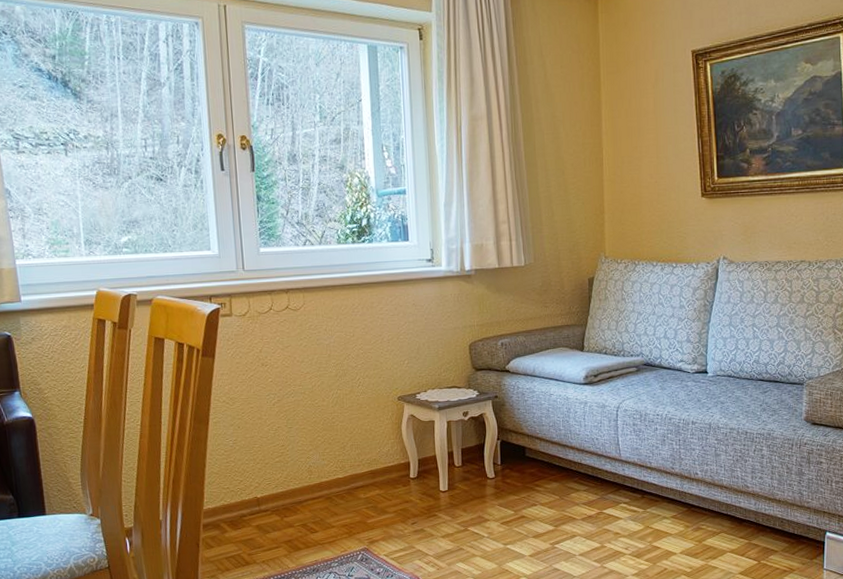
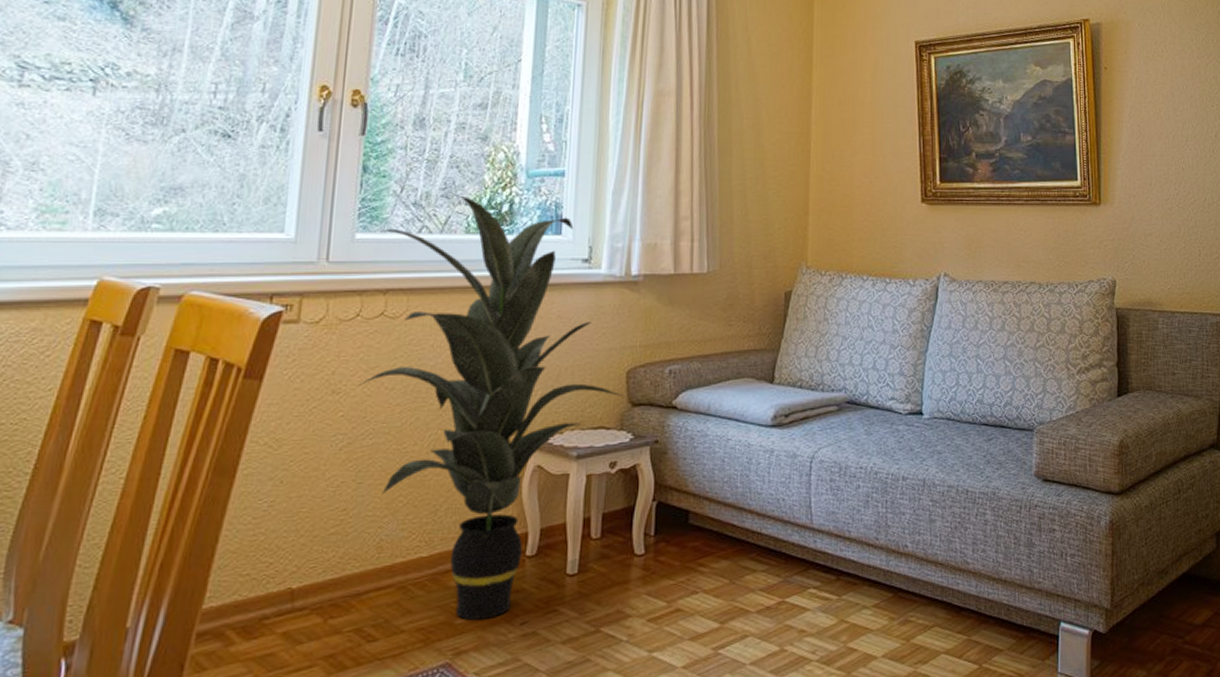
indoor plant: none [277,213,469,520] -> present [359,193,625,620]

